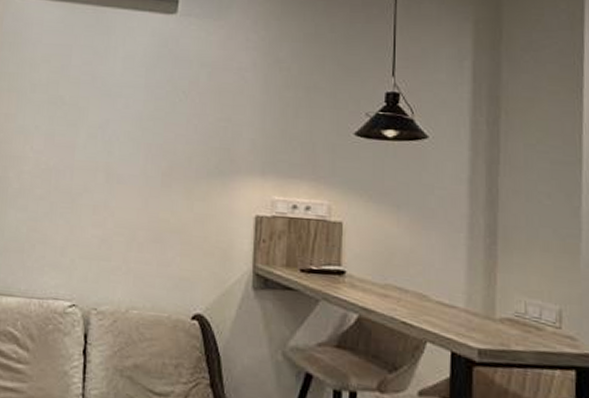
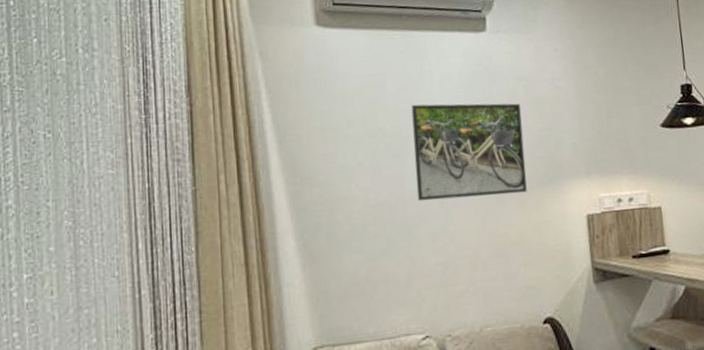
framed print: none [85,77,202,182] -> present [411,103,527,202]

